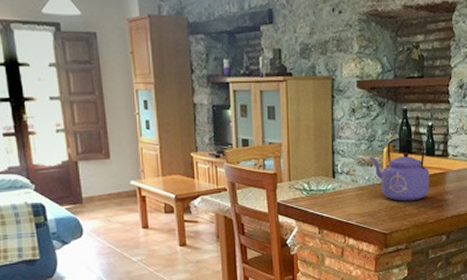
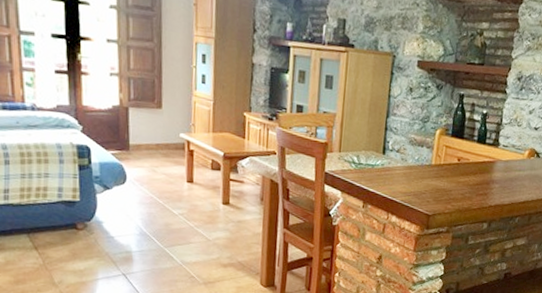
kettle: present [370,137,430,201] -> none [422,121,479,186]

